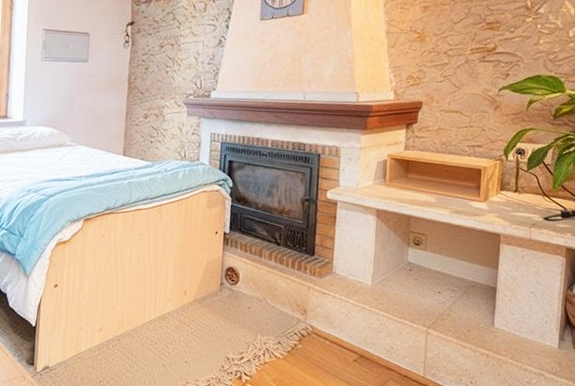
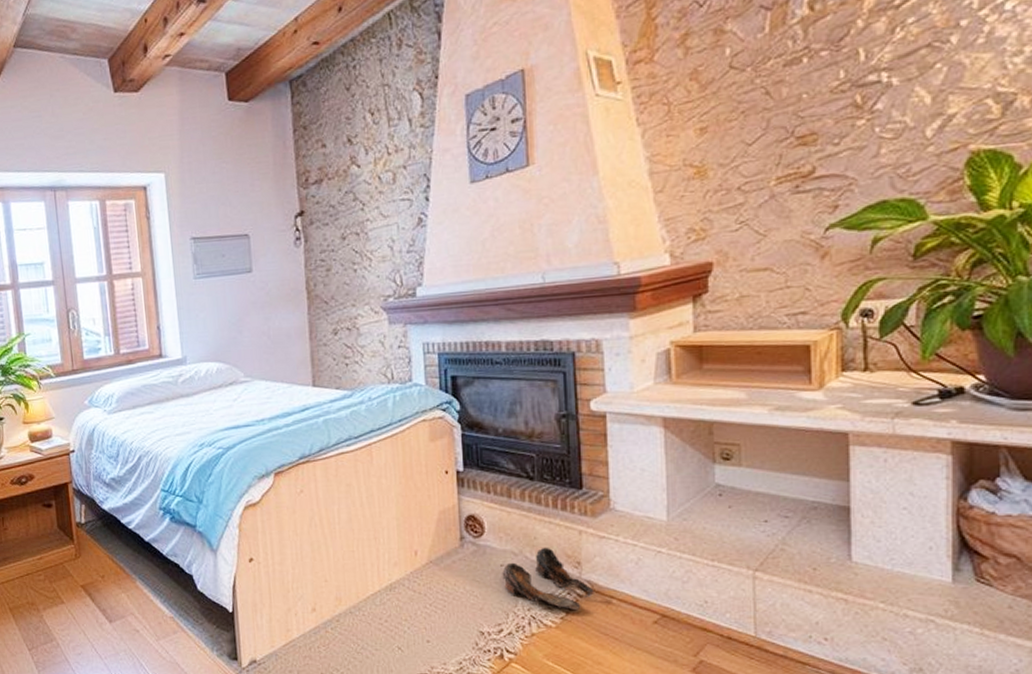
shoes: none [248,296,315,346] -> present [502,547,595,610]

